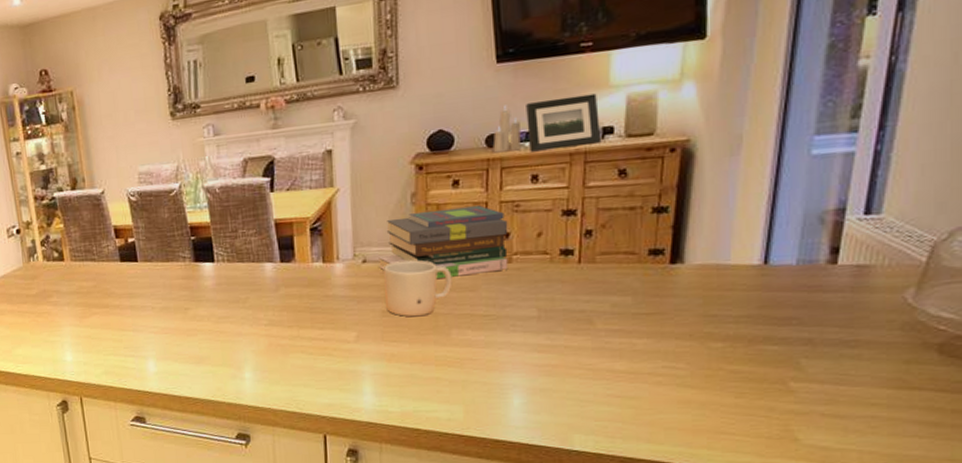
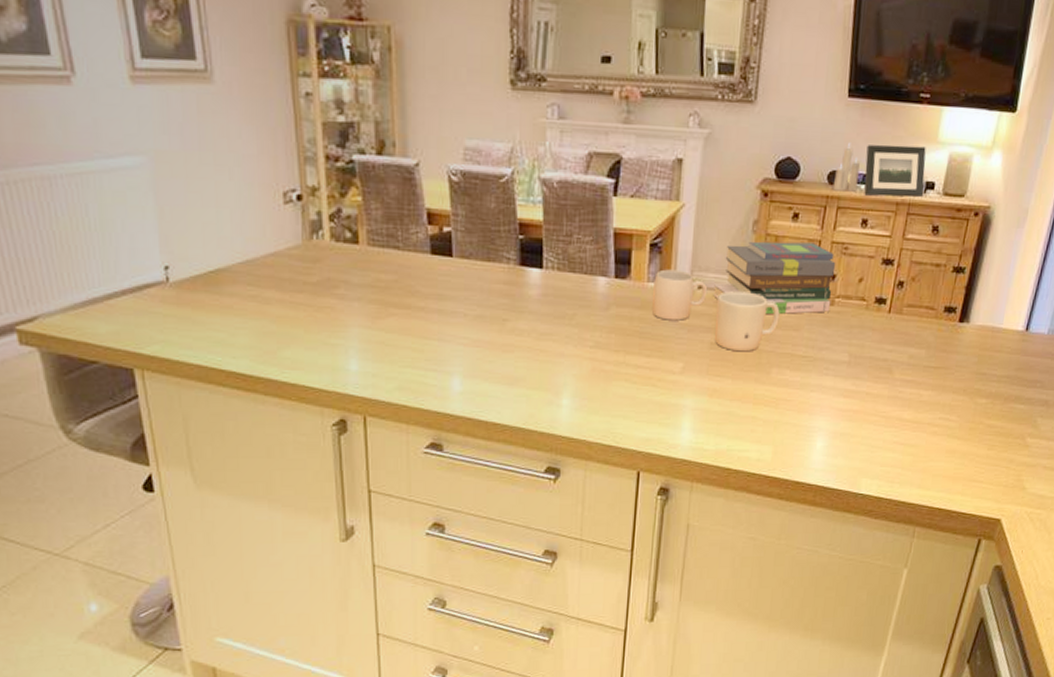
mug: none [317,248,373,295] -> present [652,269,708,321]

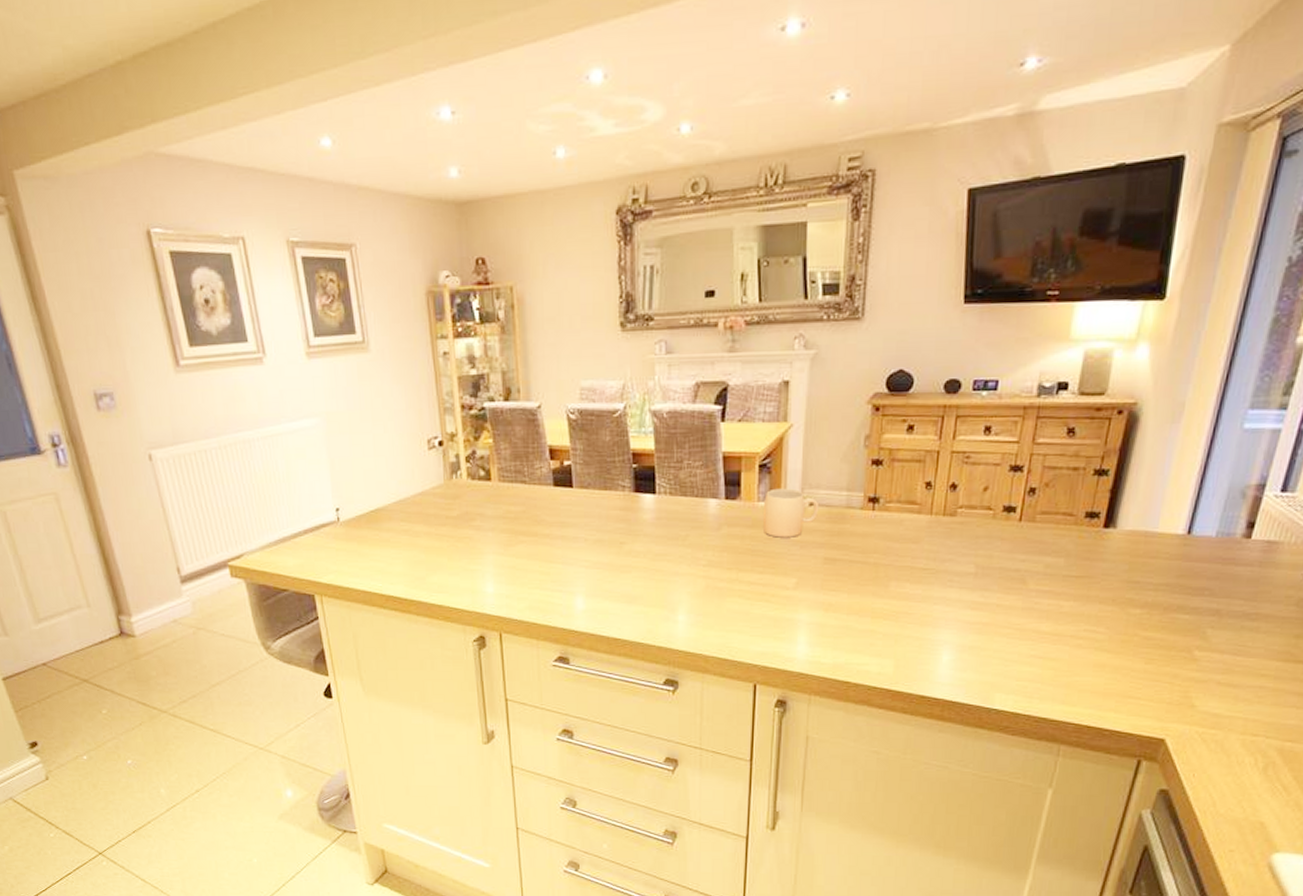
books: present [713,241,836,315] -> none [826,454,957,529]
mug: present [714,291,780,352] -> none [827,506,897,566]
candle: present [832,144,860,192] -> none [950,351,980,400]
picture frame: present [864,145,926,197] -> none [986,346,1057,402]

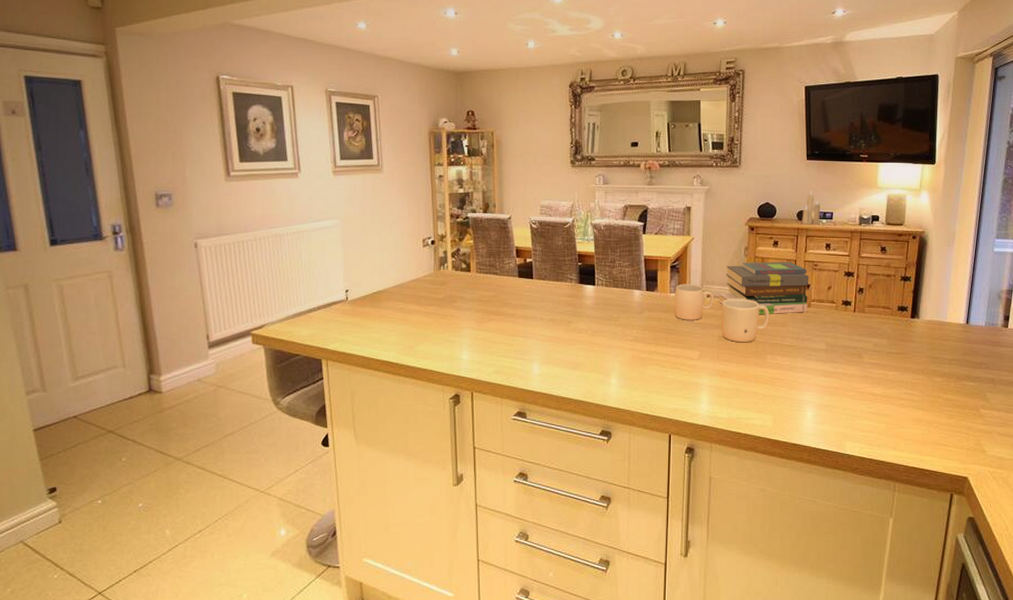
books: none [826,454,957,529] -> present [719,262,809,315]
mug: none [827,506,897,566] -> present [721,298,770,343]
candle: none [950,351,980,400] -> present [801,192,820,225]

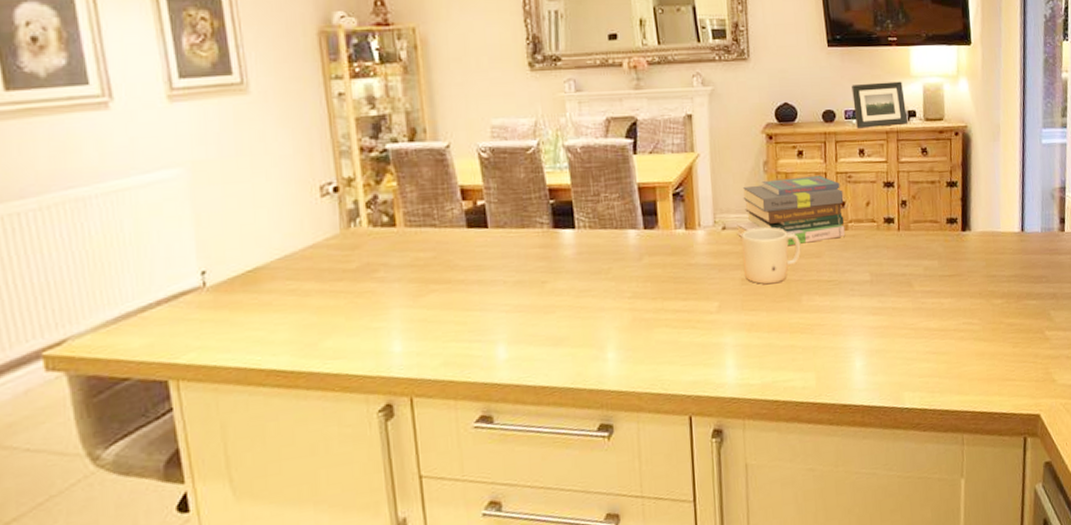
mug: present [673,284,714,320] -> none [680,214,732,263]
candle: present [801,192,820,225] -> none [828,86,850,128]
picture frame: none [824,191,870,227] -> present [851,81,907,129]

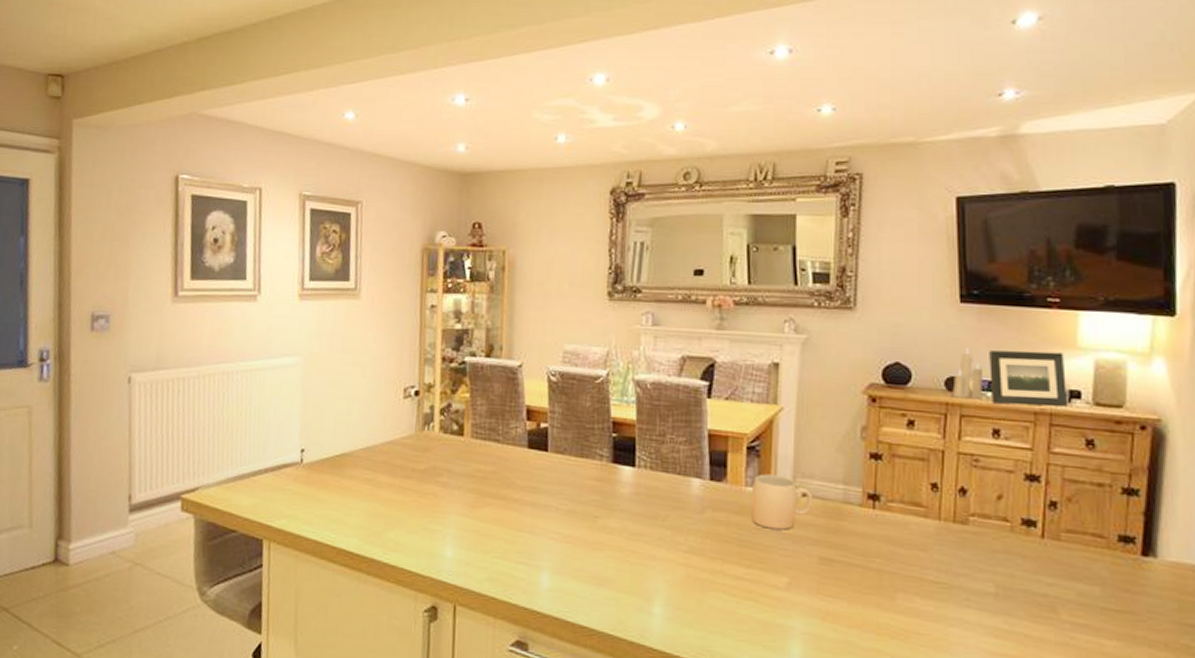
mug: none [680,214,732,263] -> present [750,473,814,530]
books: present [737,175,846,246] -> none [820,449,966,532]
mug: present [742,227,801,285] -> none [823,501,901,571]
candle: none [828,86,850,128] -> present [952,349,983,399]

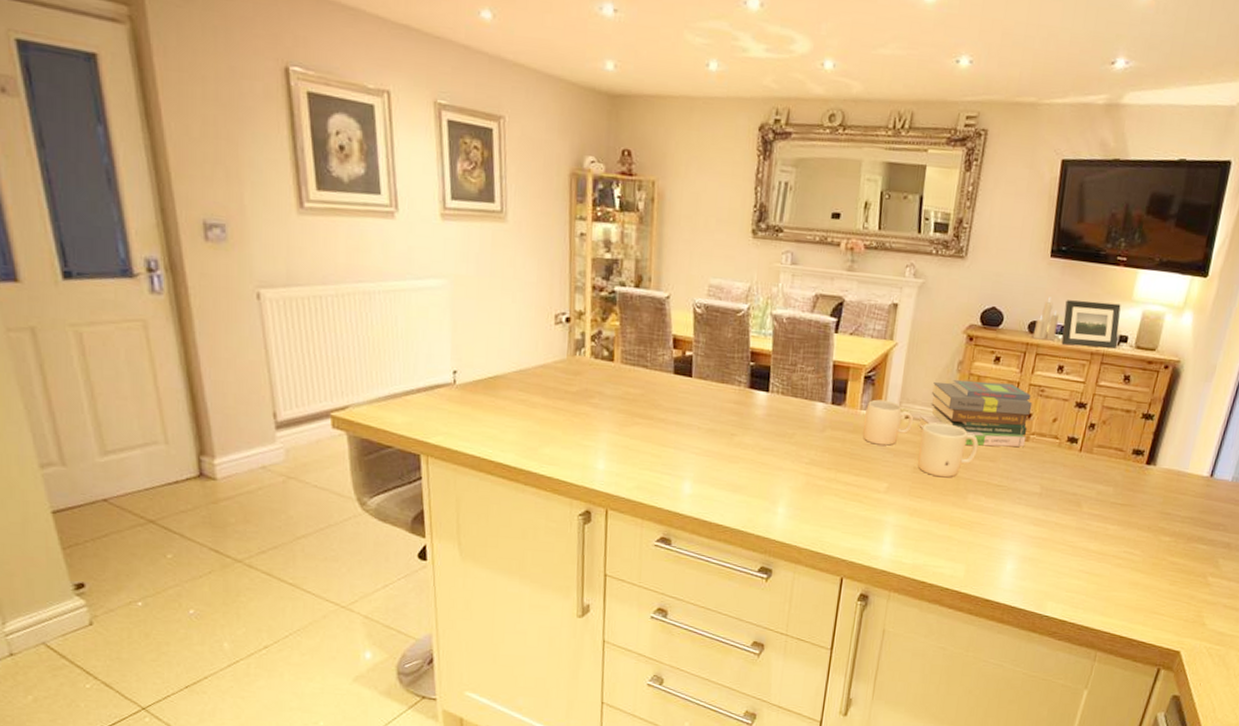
books: none [820,449,966,532] -> present [919,380,1033,447]
mug: none [823,501,901,571] -> present [917,422,979,478]

